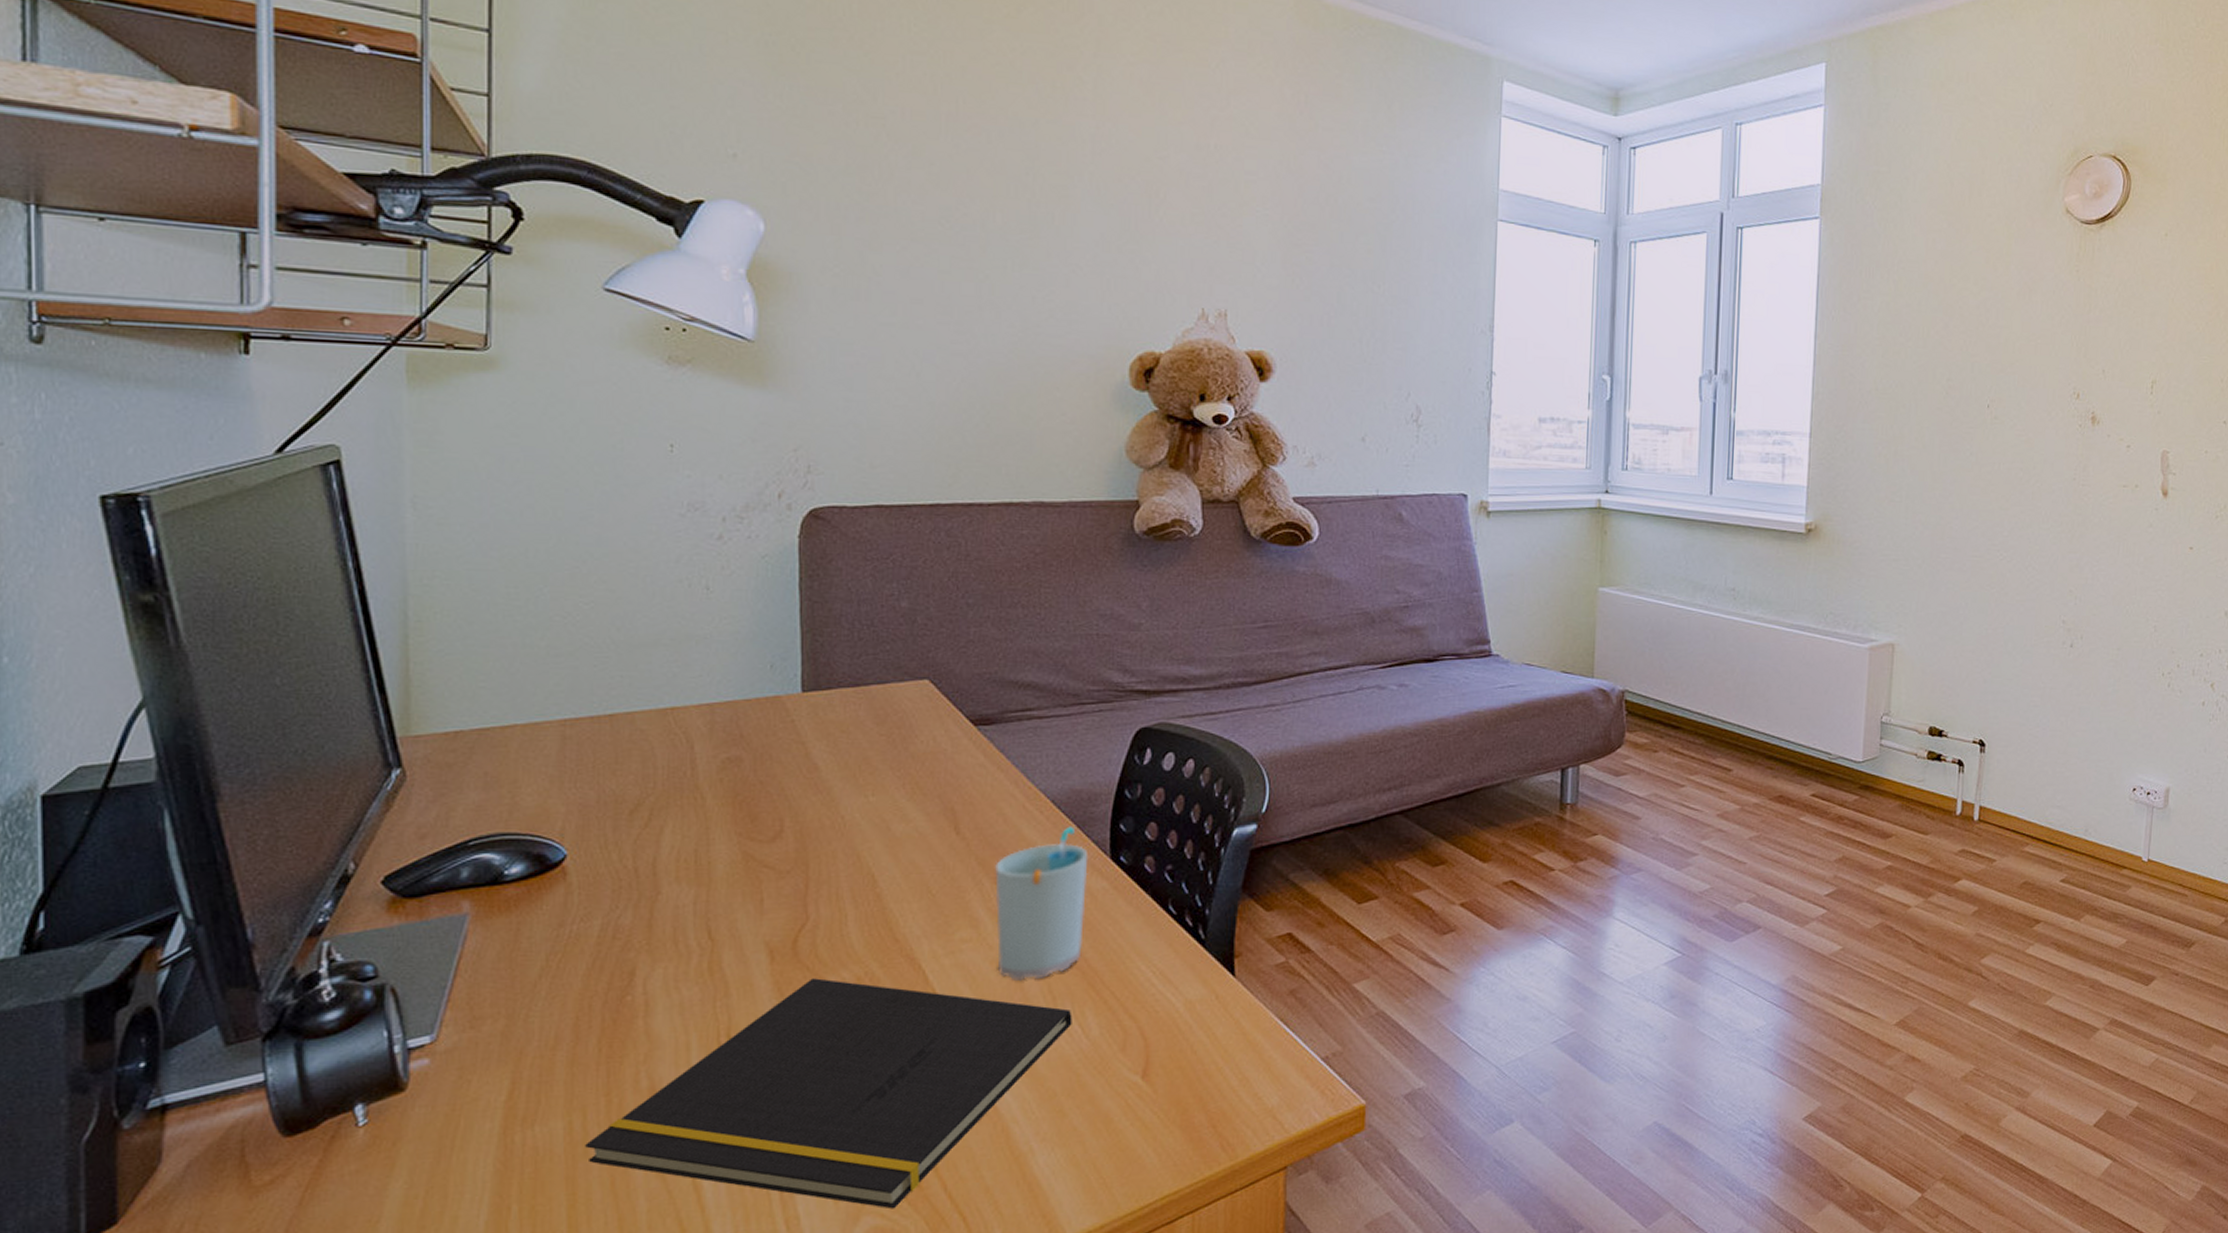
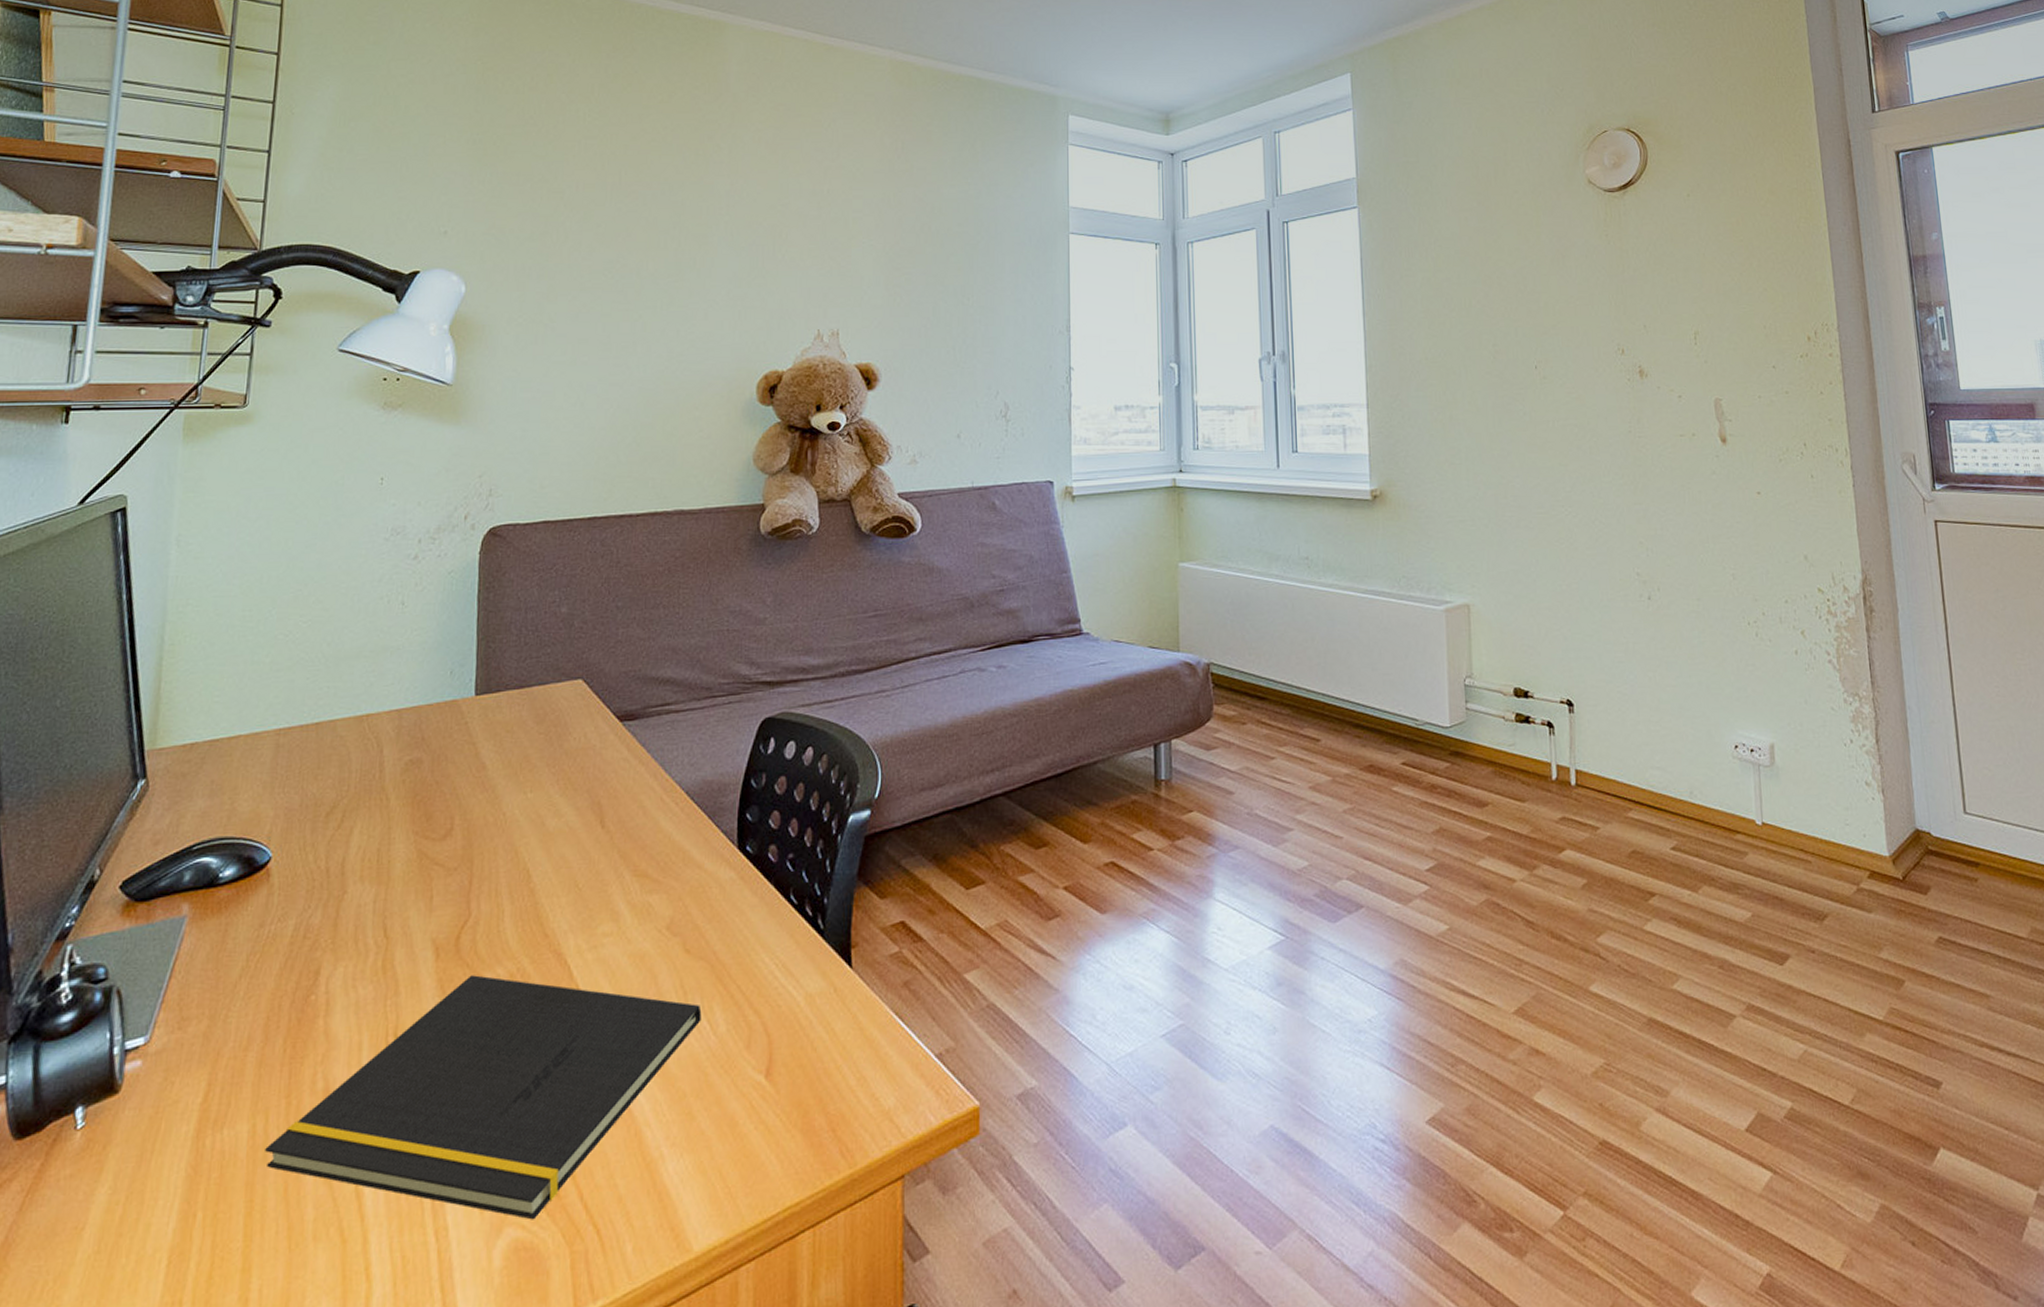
cup: present [995,826,1089,982] -> none [634,817,718,976]

